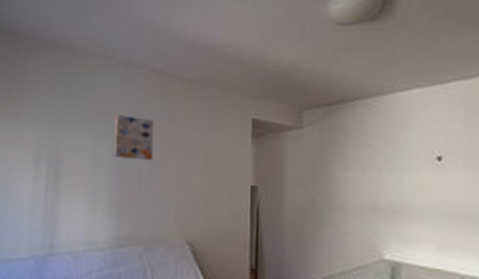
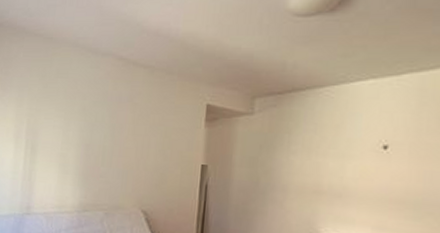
wall art: present [113,115,154,161] -> none [81,98,118,139]

